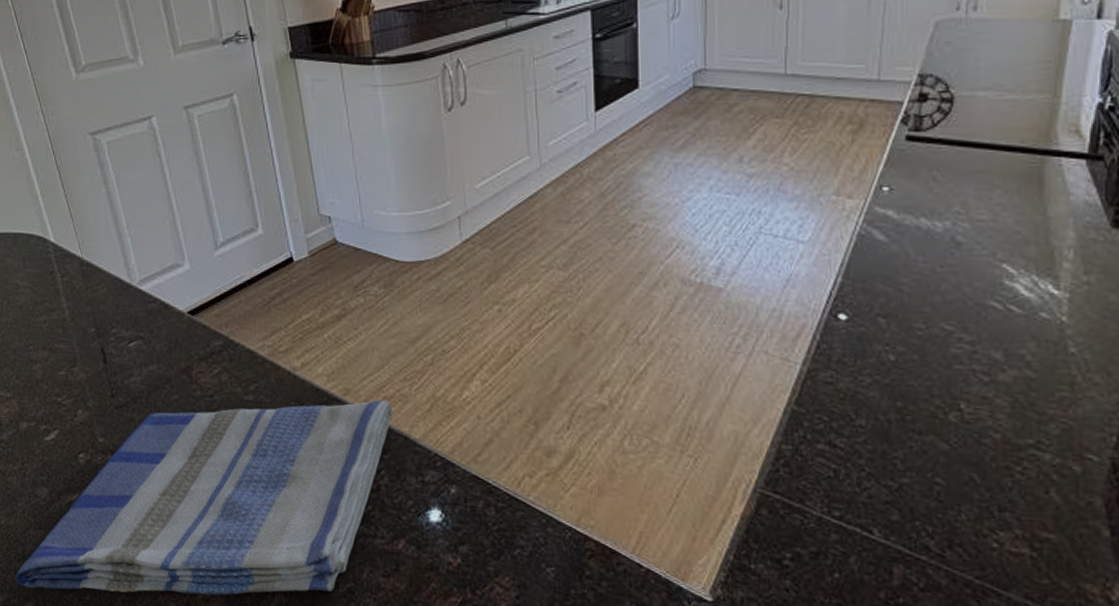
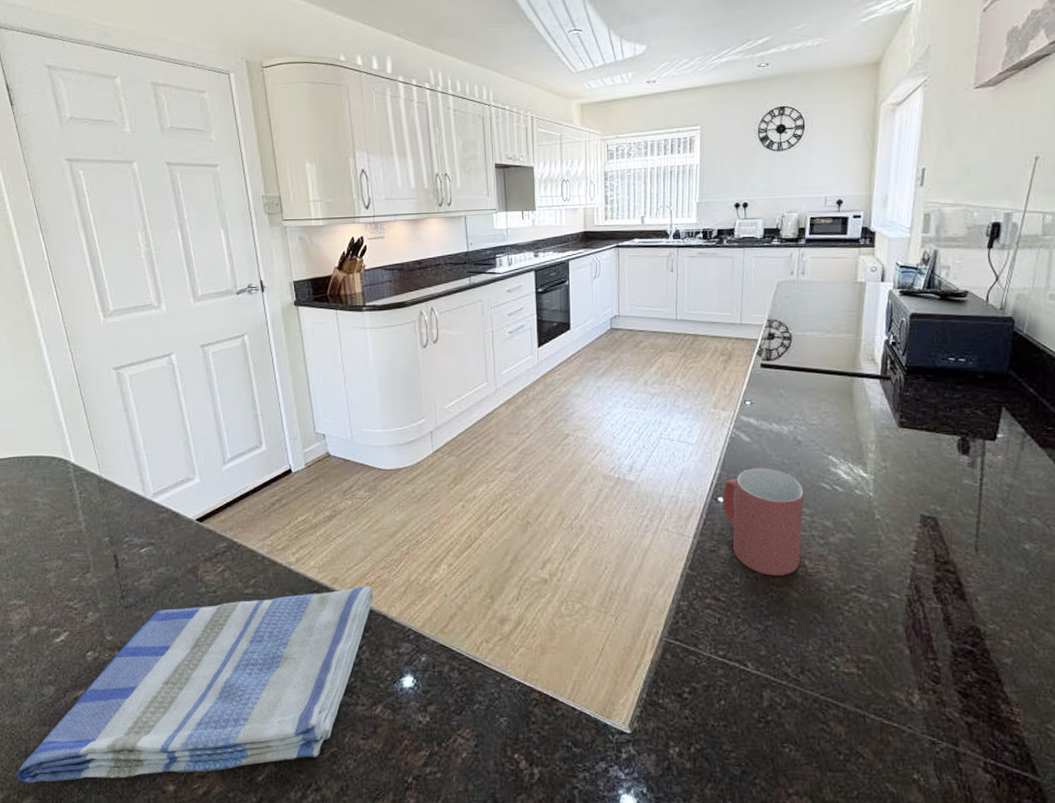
mug: none [845,277,963,421] -> present [722,468,804,576]

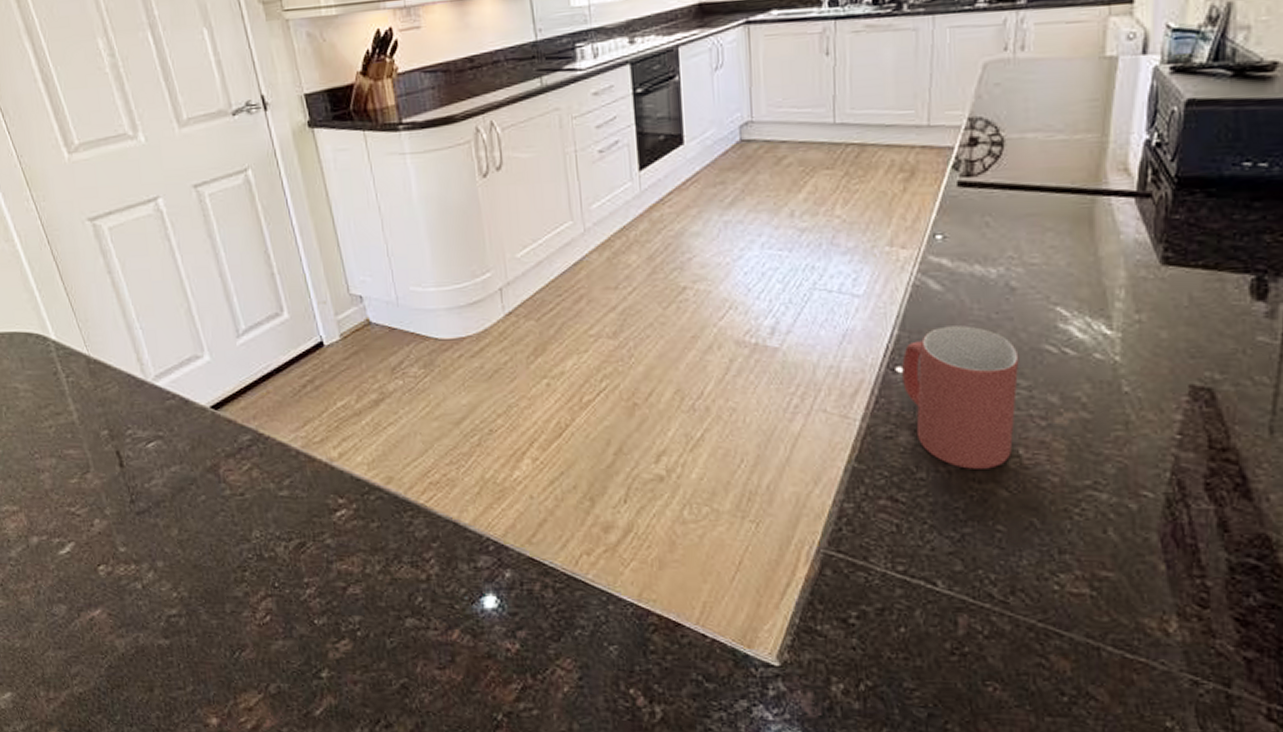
dish towel: present [16,586,374,784] -> none [35,487,440,713]

